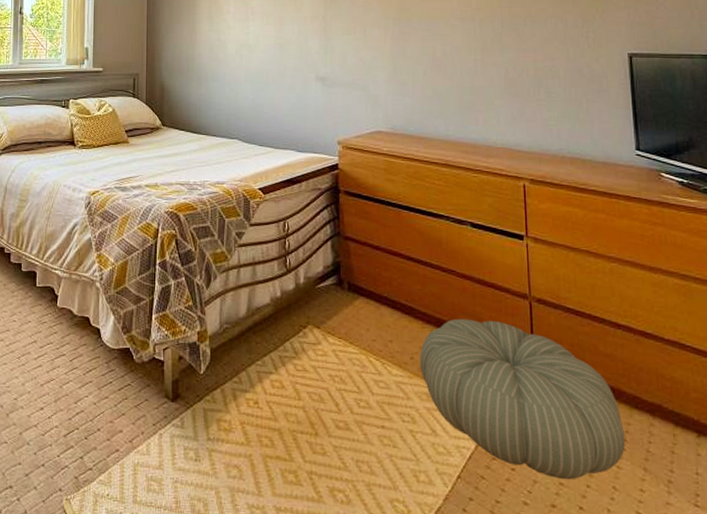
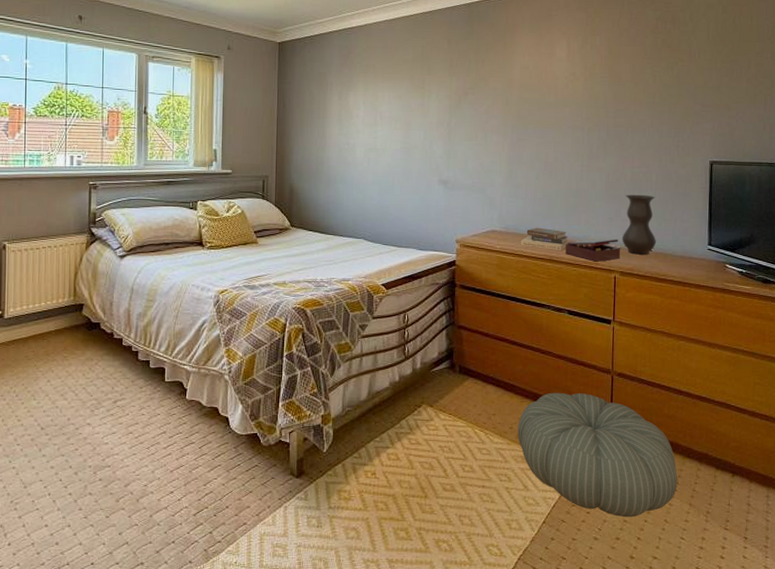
books: none [410,128,465,155] -> present [520,227,568,251]
jewelry box: none [463,141,528,168] -> present [565,239,620,262]
vase: none [528,91,571,160] -> present [621,194,656,255]

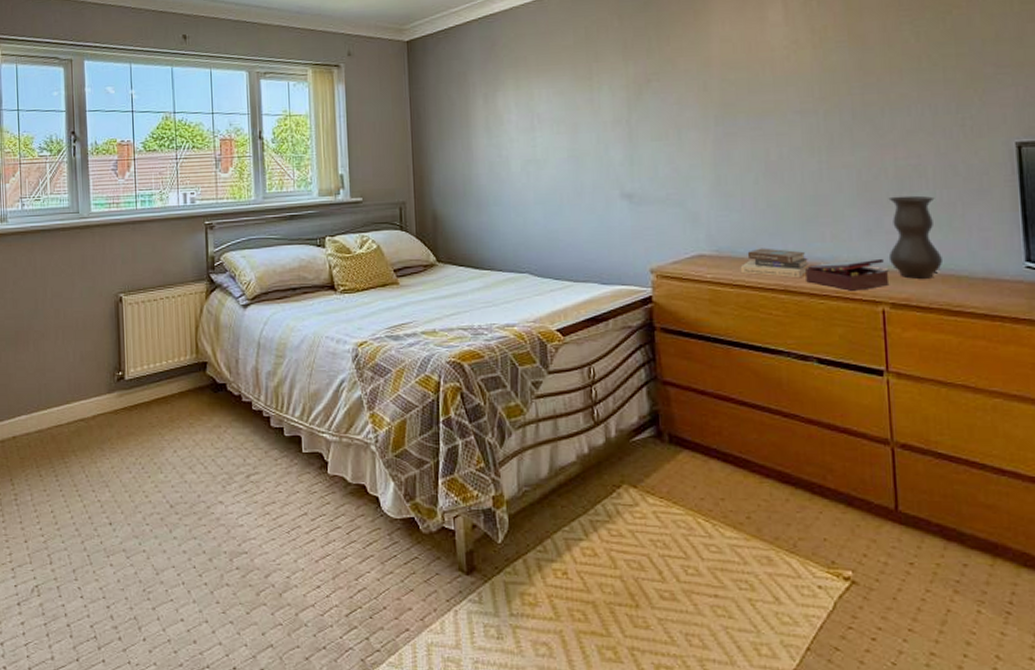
pouf: present [517,392,678,518] -> none [758,470,1012,650]

